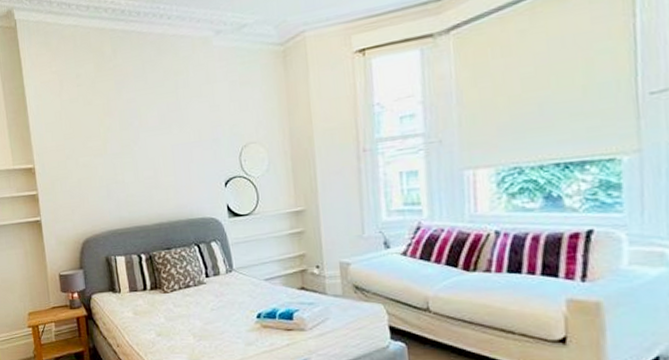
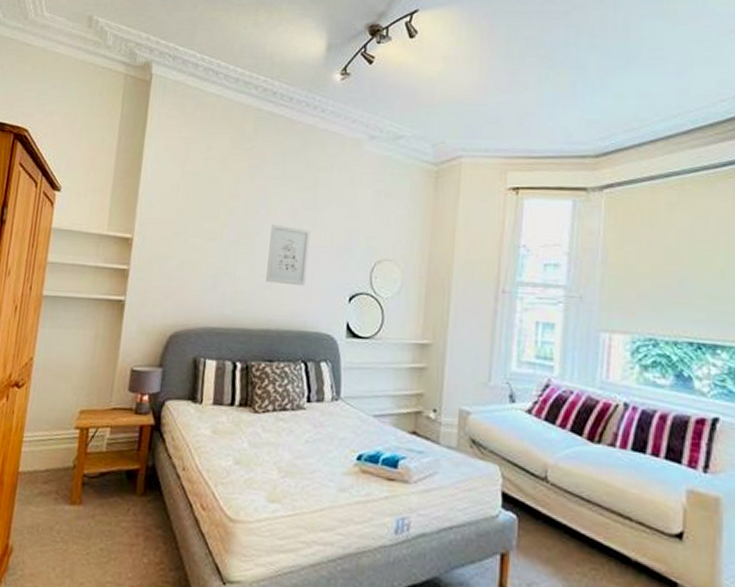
wall art: none [145,130,185,183] -> present [266,224,311,286]

